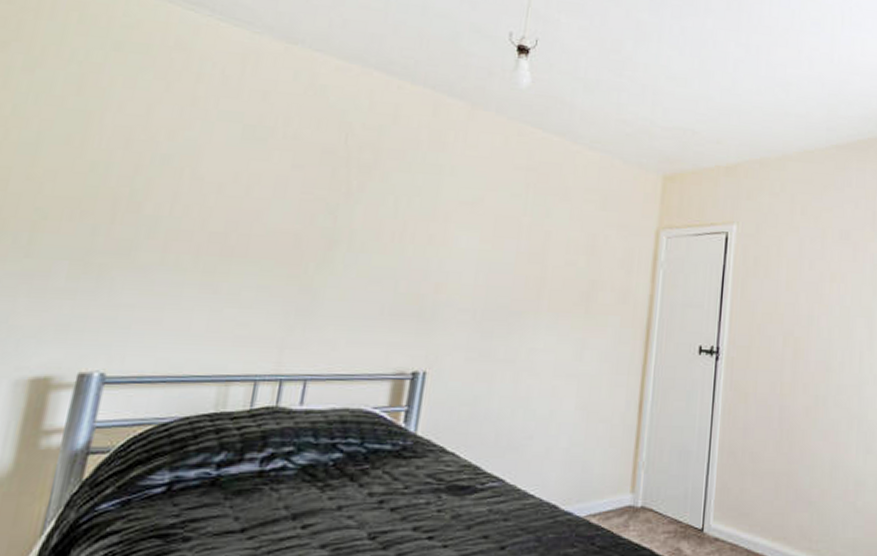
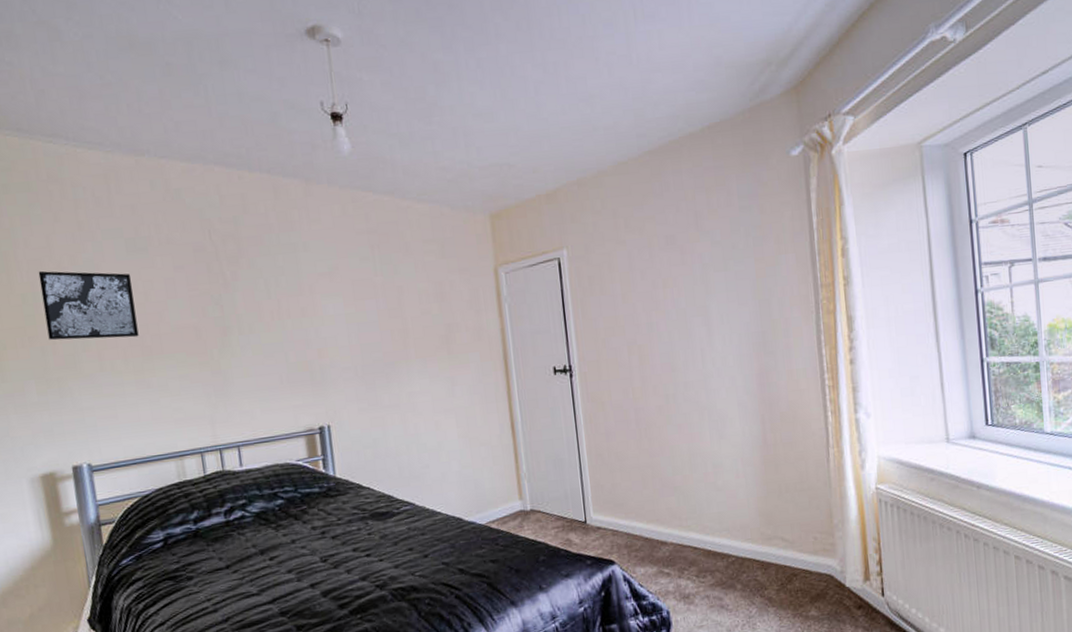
wall art: none [107,139,238,234] -> present [38,270,139,341]

